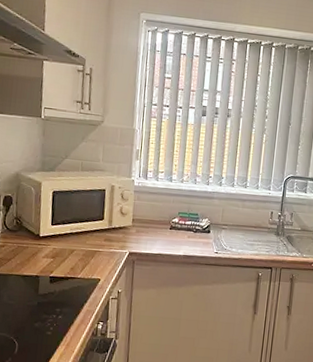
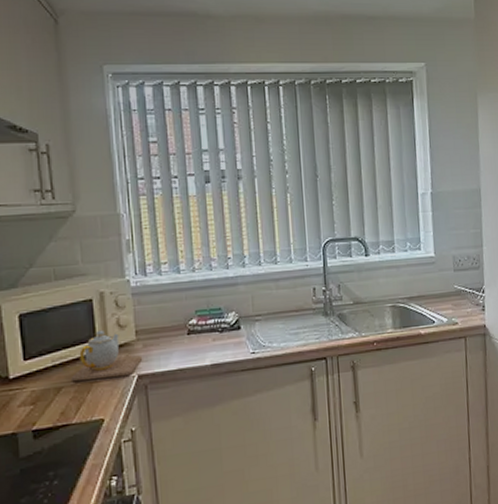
teapot: none [81,213,135,252] -> present [70,329,143,382]

